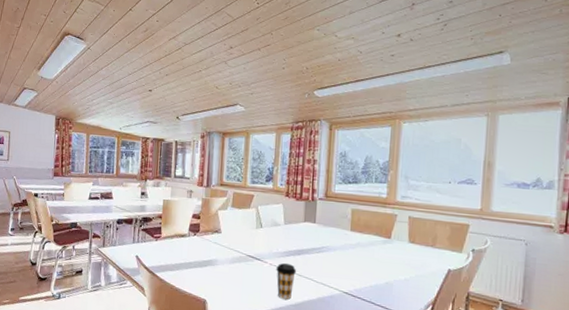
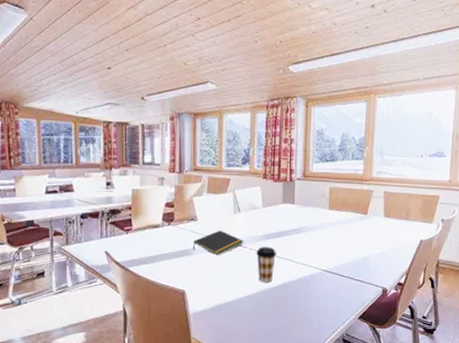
notepad: none [216,243,265,268] -> present [193,230,244,255]

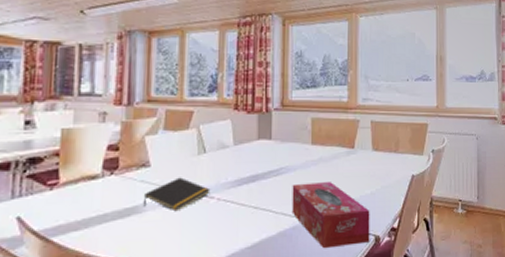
coffee cup: present [256,247,277,283] -> none [226,195,252,242]
tissue box: none [310,241,379,294] -> present [292,182,370,249]

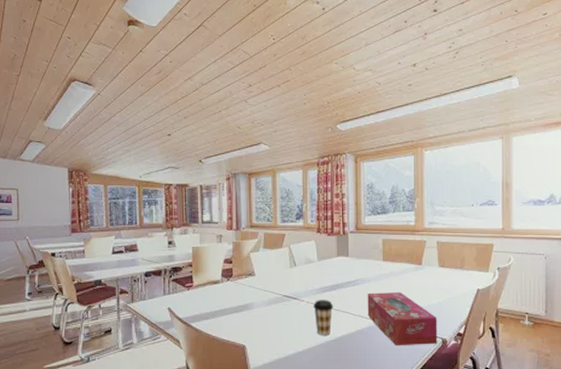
notepad: present [144,177,211,210] -> none [252,284,301,309]
coffee cup: none [226,195,252,242] -> present [313,300,334,335]

